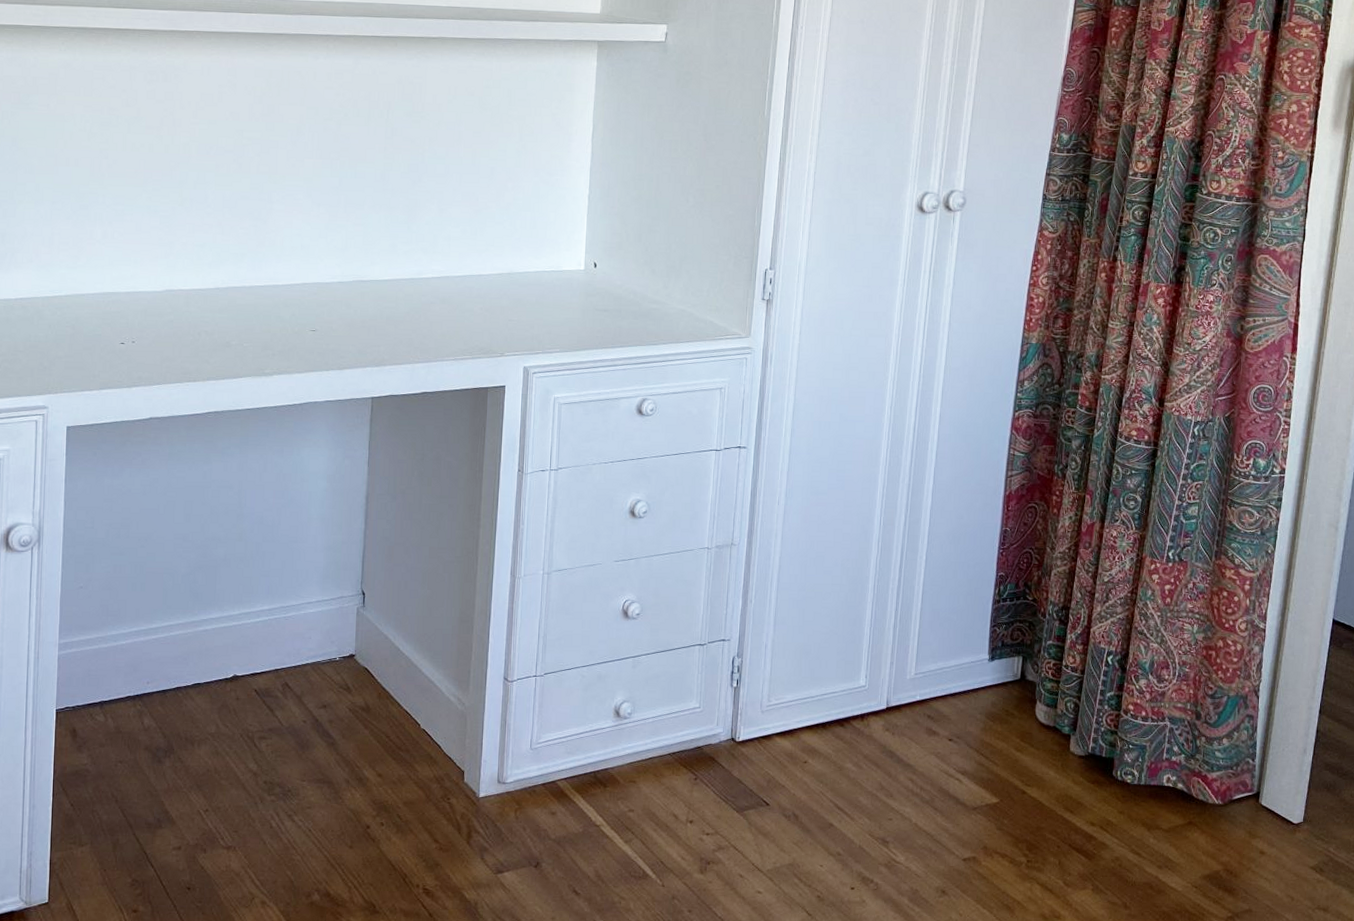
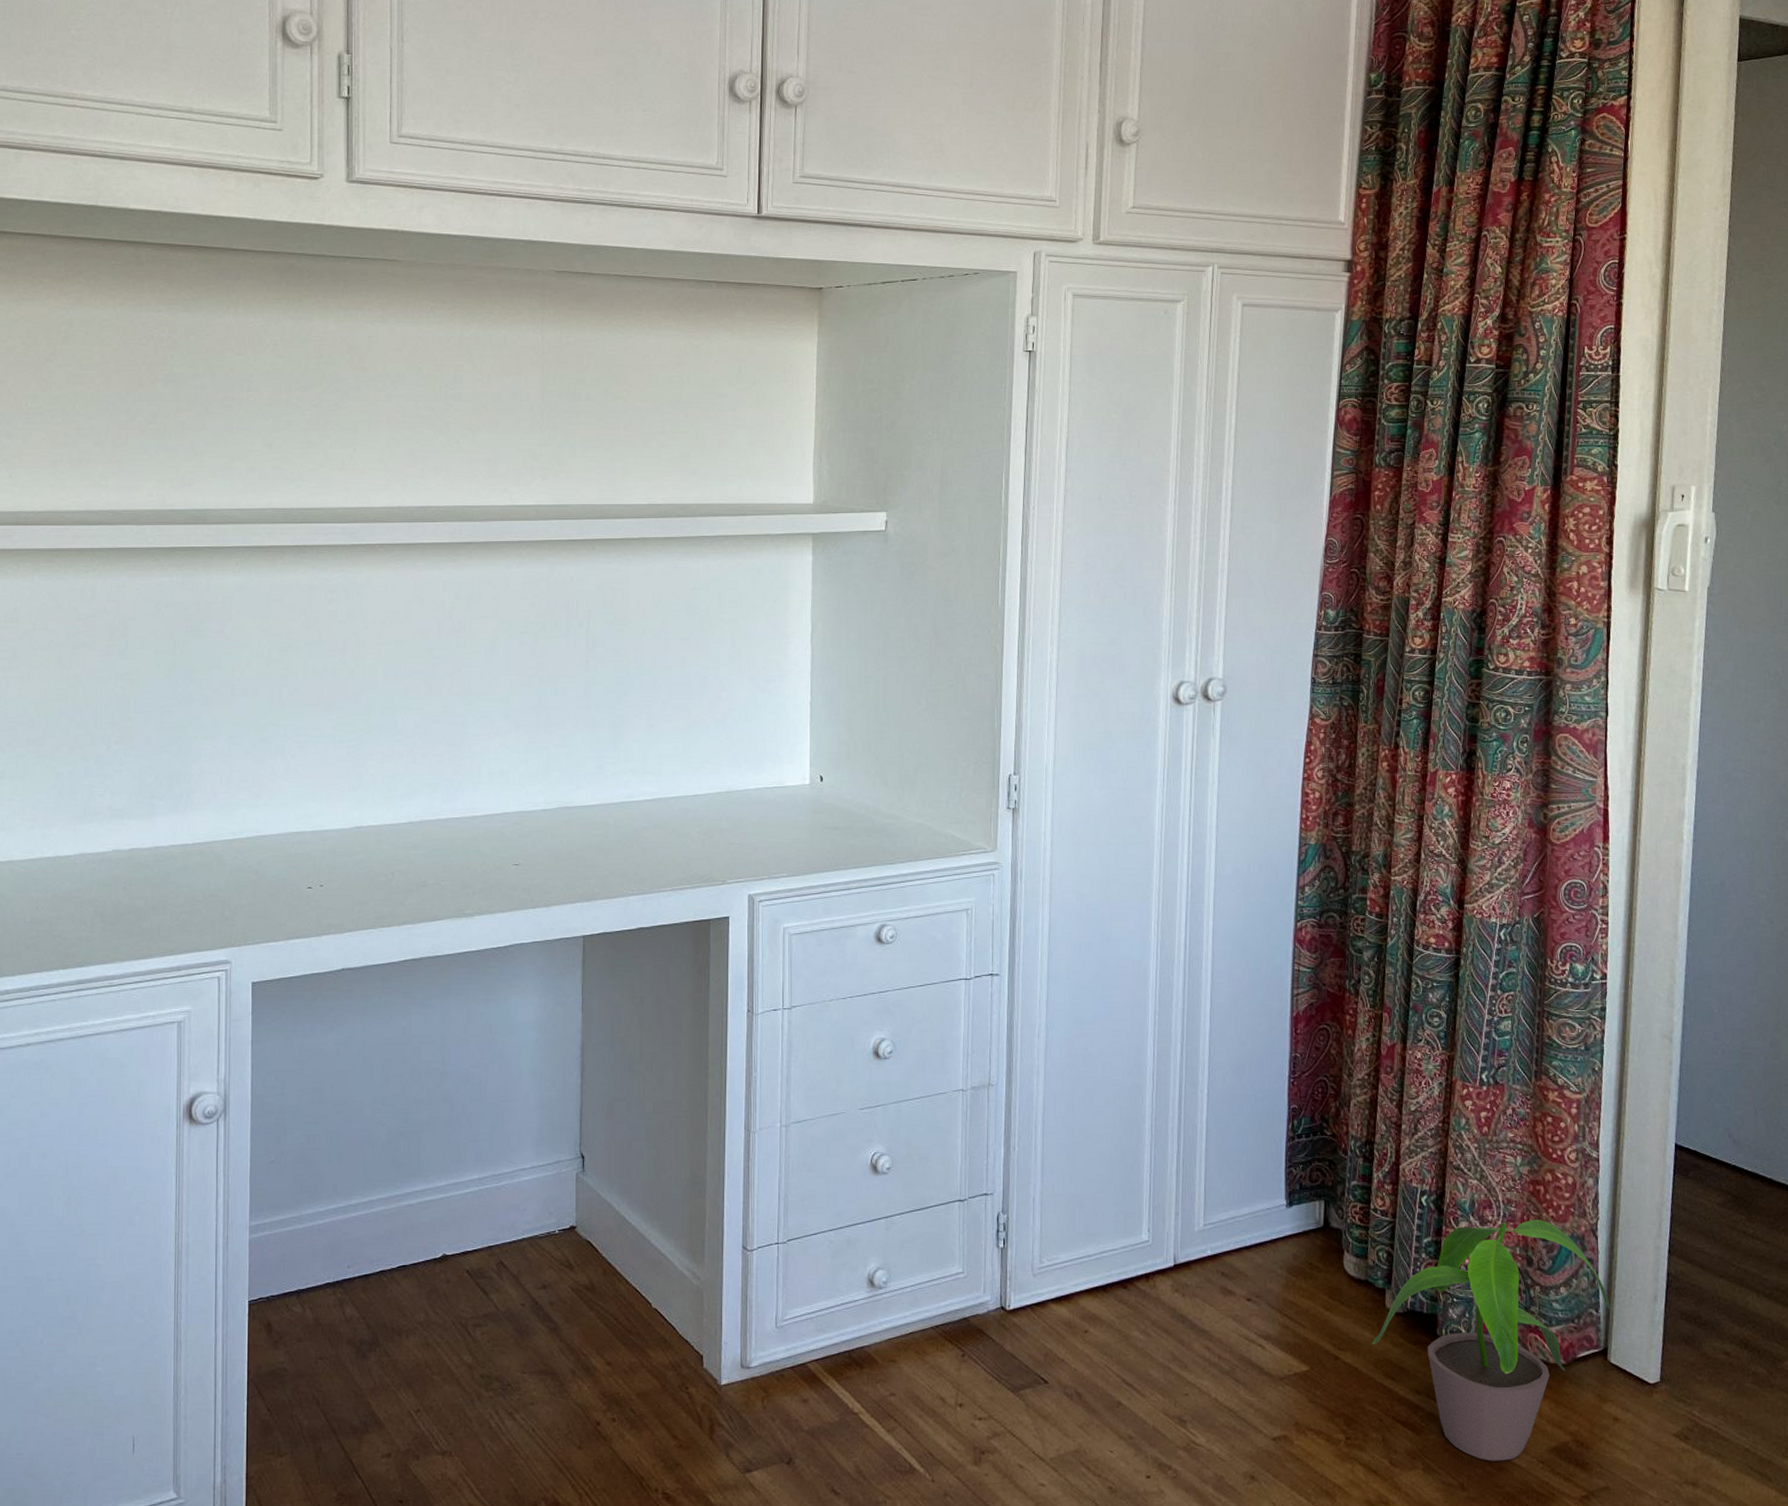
potted plant: none [1055,680,1268,885] -> present [1371,1219,1614,1461]

